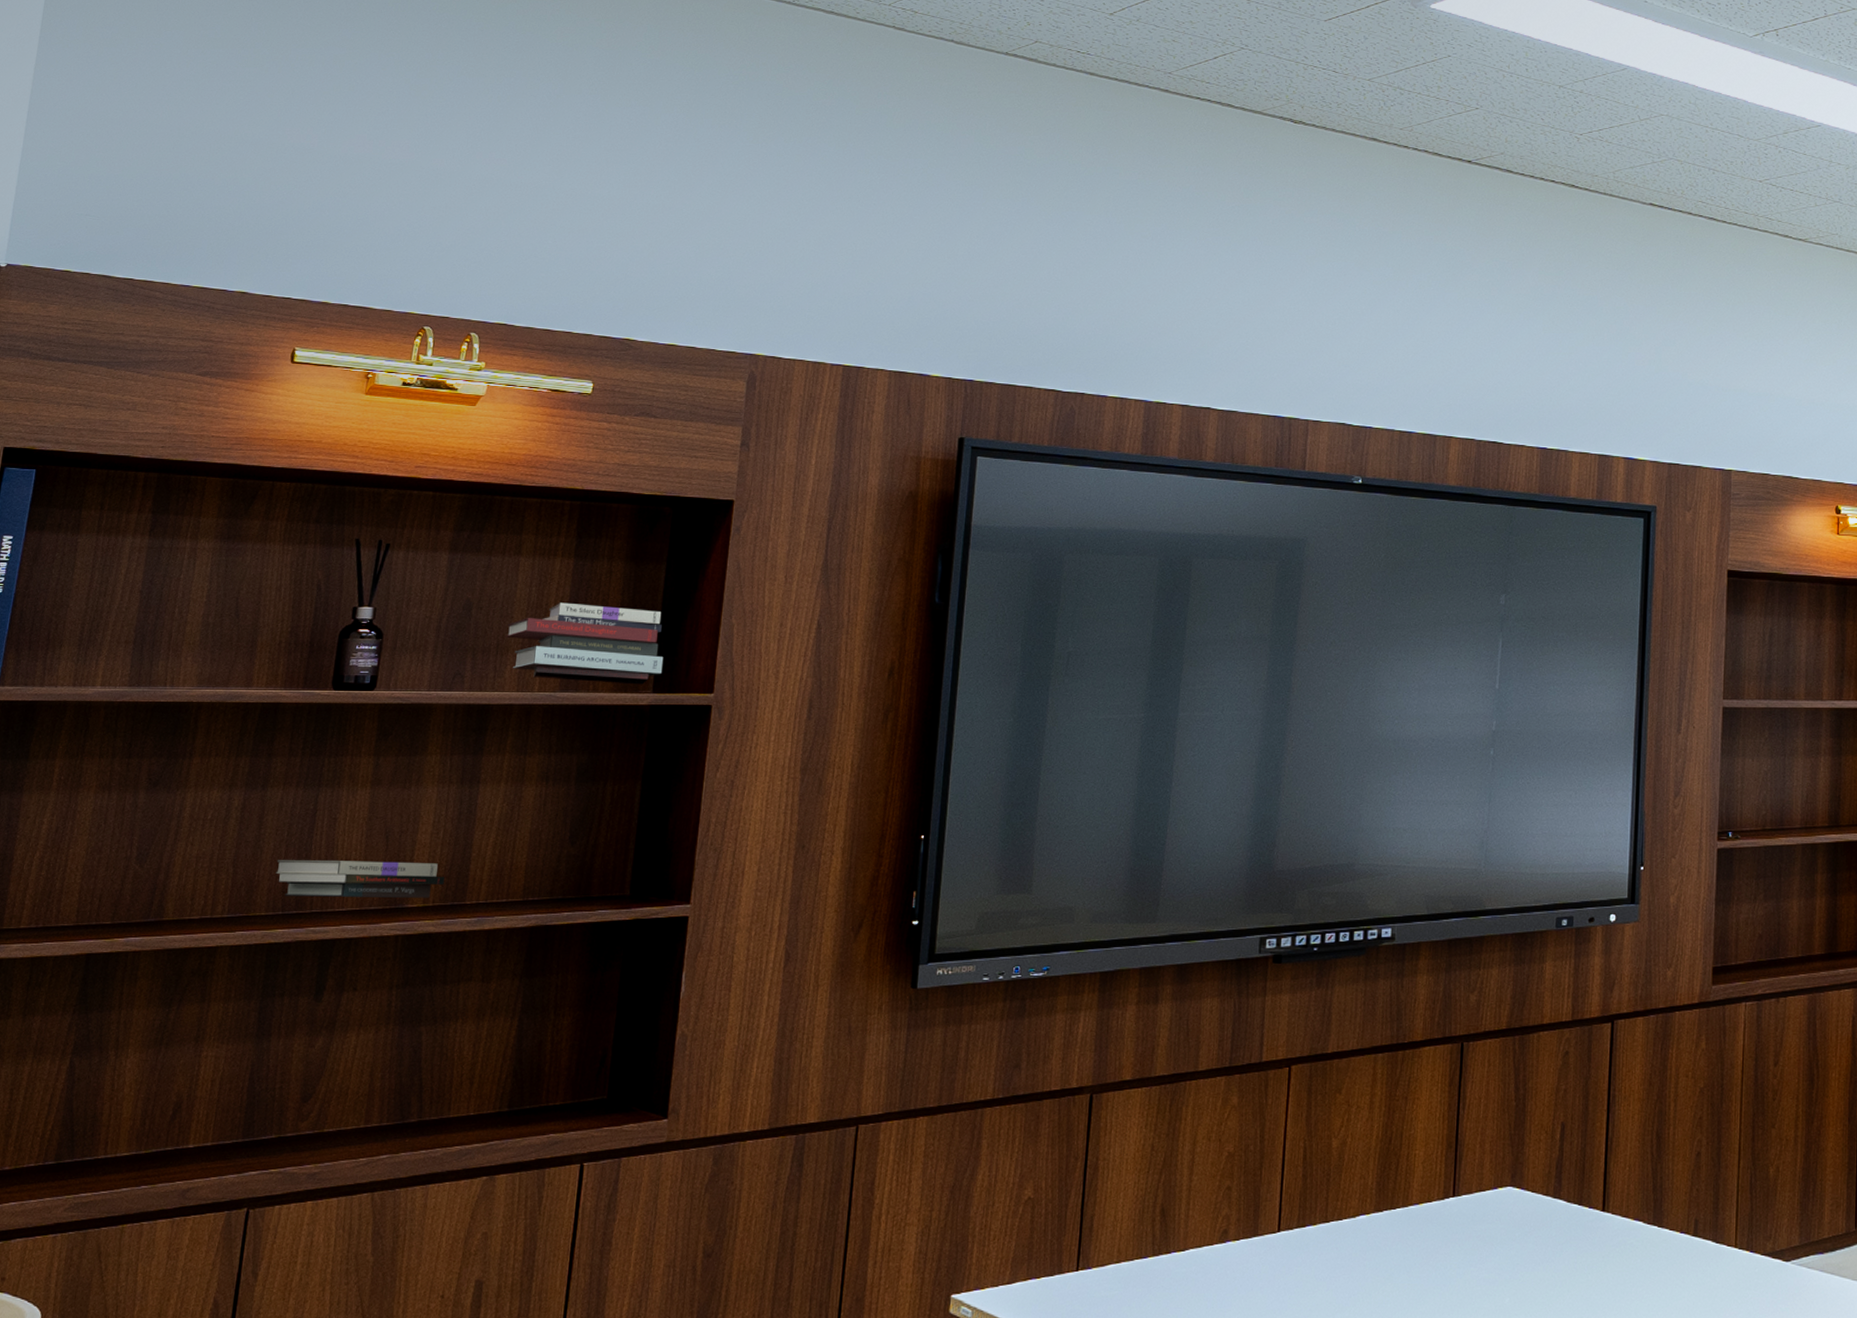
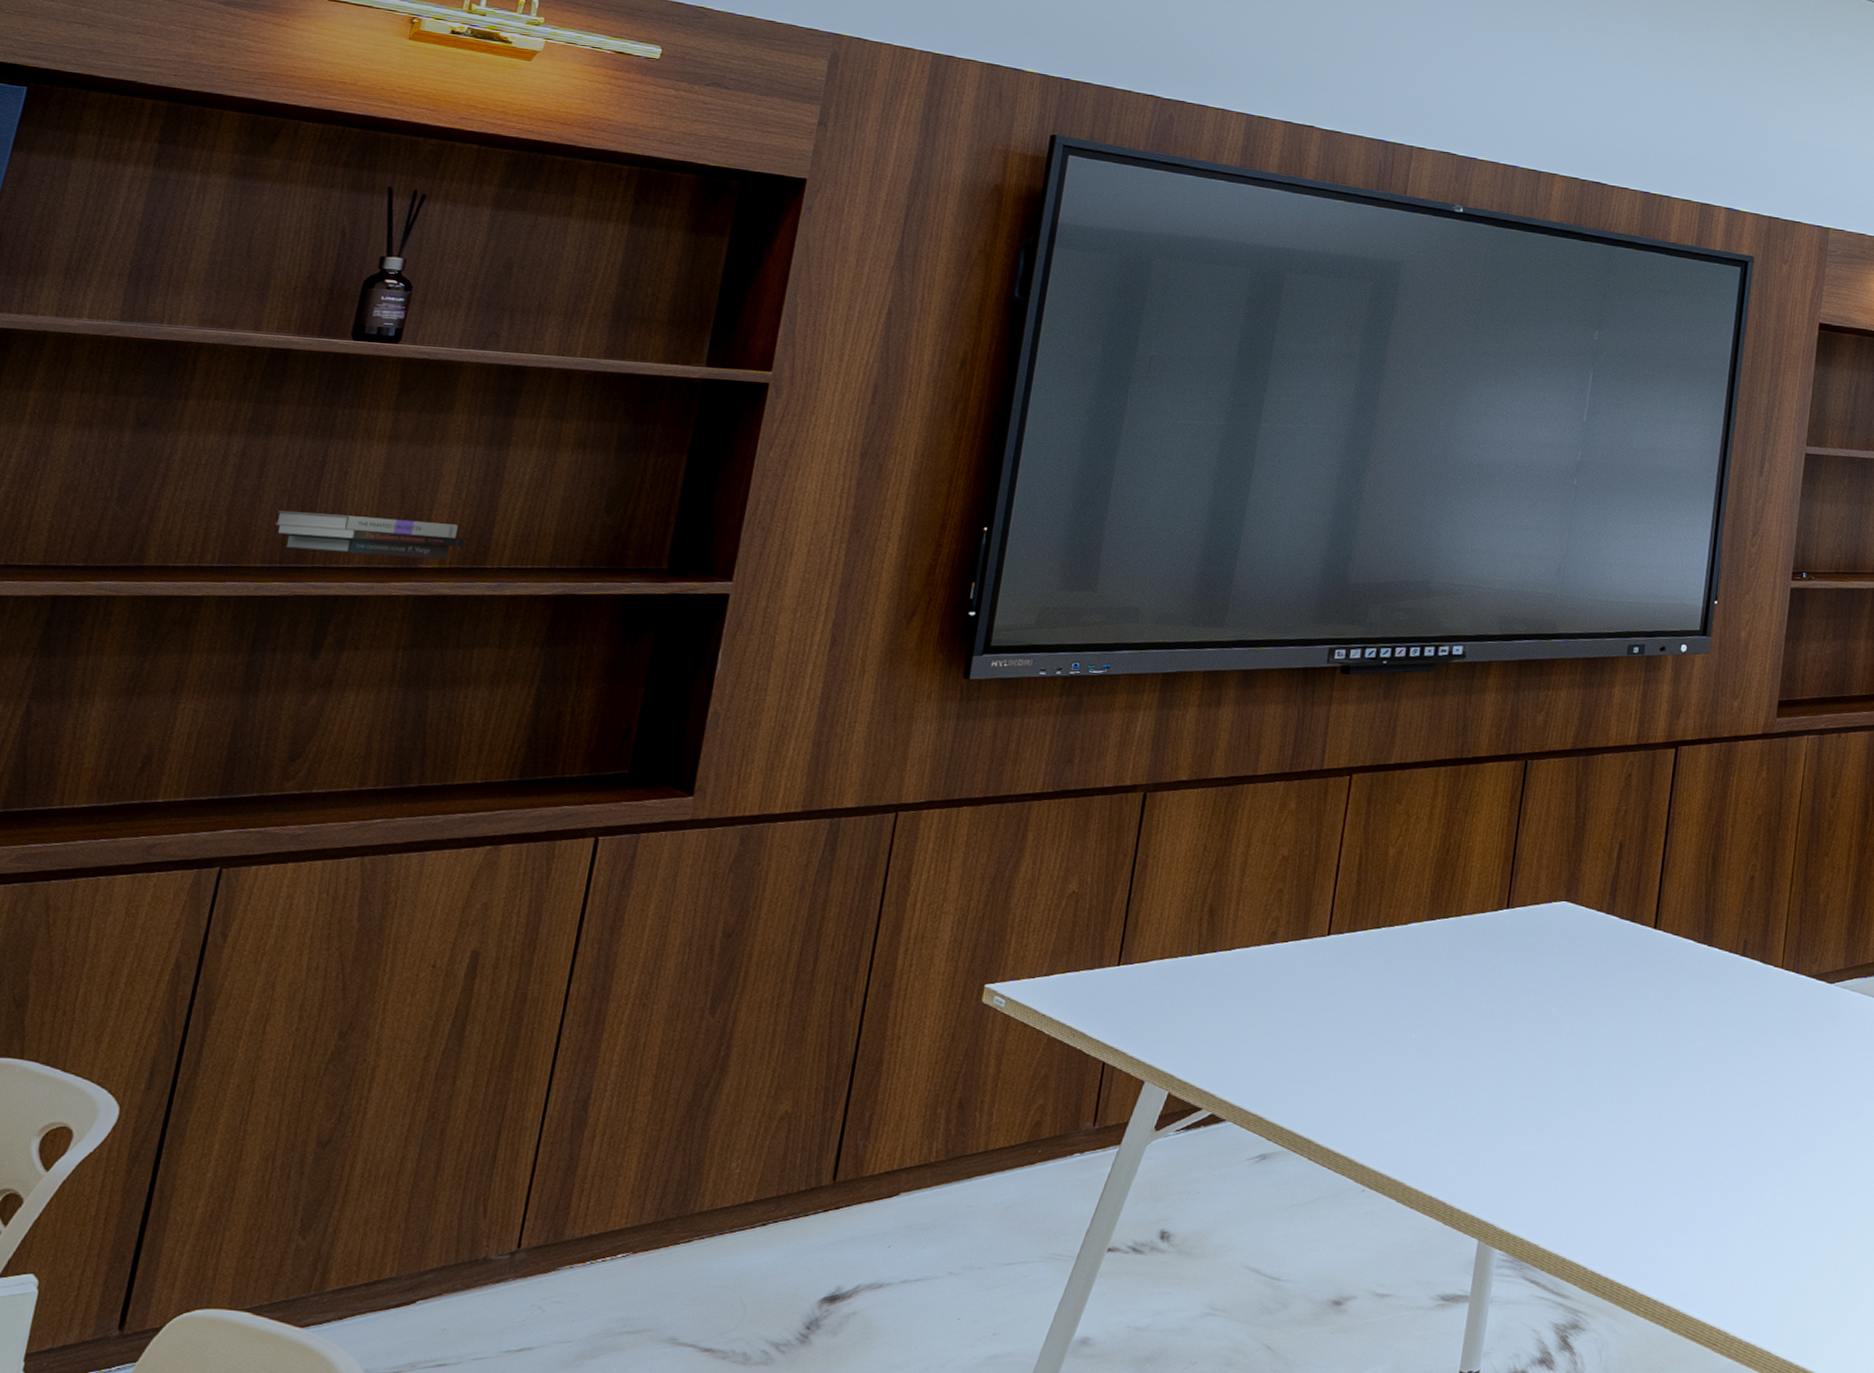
books: present [505,602,664,685] -> none [548,268,721,358]

